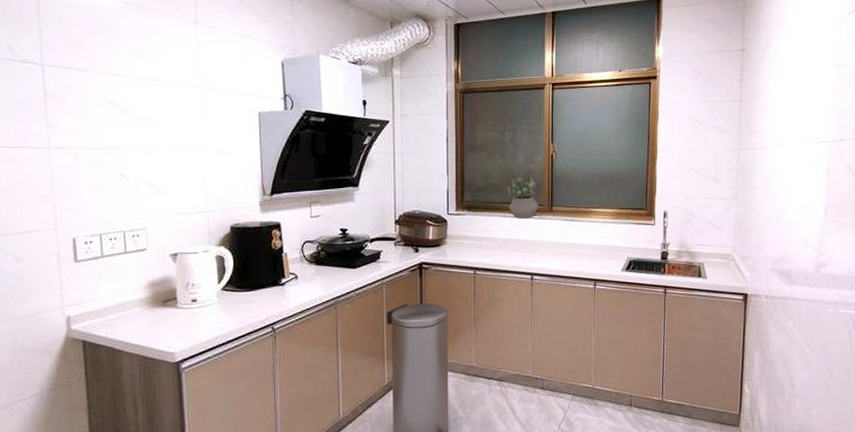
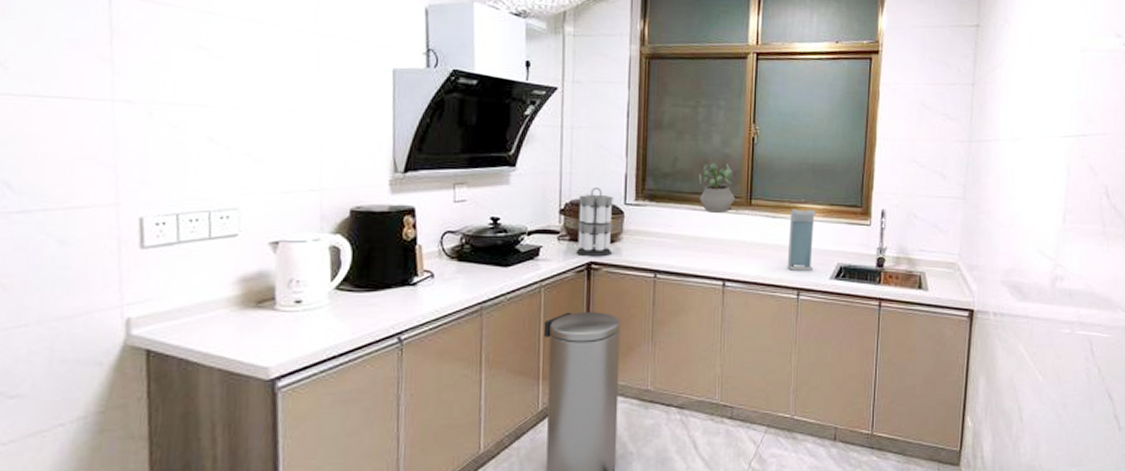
spice rack: none [410,201,438,258] -> present [577,187,613,257]
soap dispenser: none [584,213,607,265] -> present [787,209,816,271]

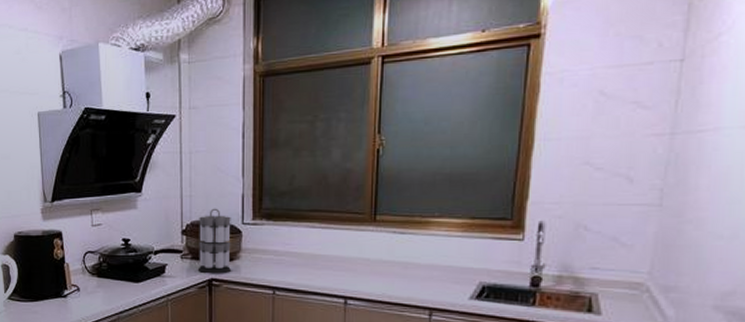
potted plant: present [699,163,735,213] -> none [317,179,357,230]
soap dispenser: present [787,209,816,271] -> none [417,224,453,290]

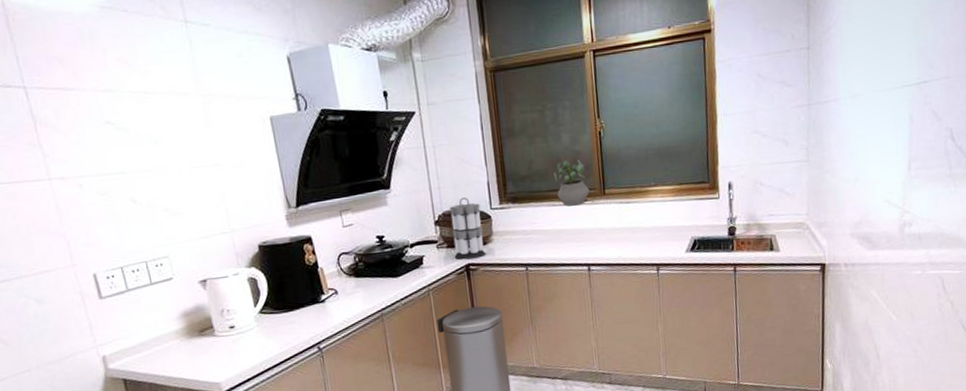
potted plant: none [317,179,357,230] -> present [553,159,589,207]

